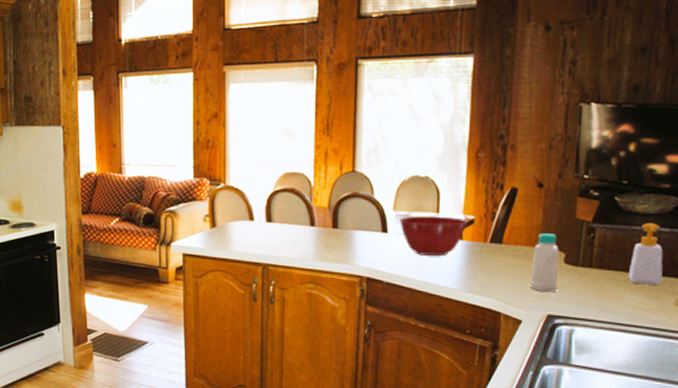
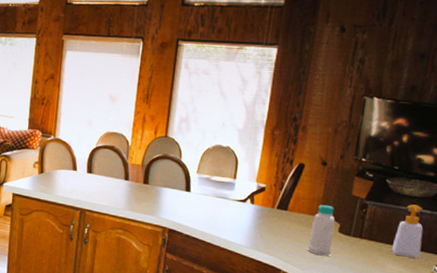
mixing bowl: present [400,216,467,257] -> none [201,179,259,217]

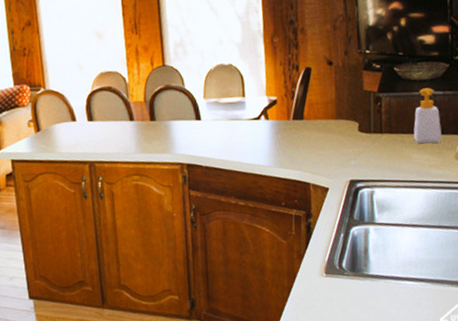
bottle: present [307,205,336,256] -> none [331,106,356,160]

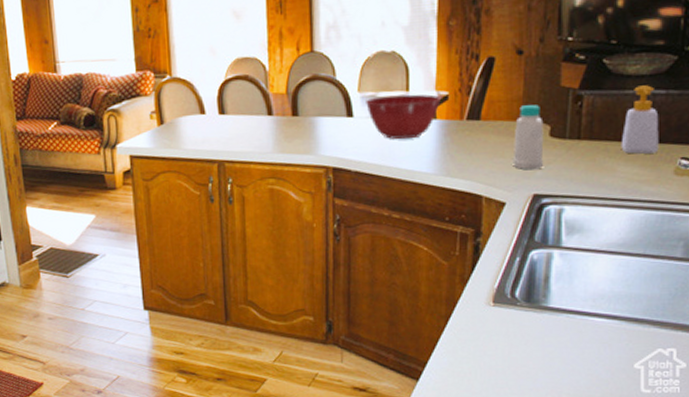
mixing bowl: none [210,99,271,138] -> present [366,94,441,140]
bottle: none [331,106,356,160] -> present [512,105,544,170]

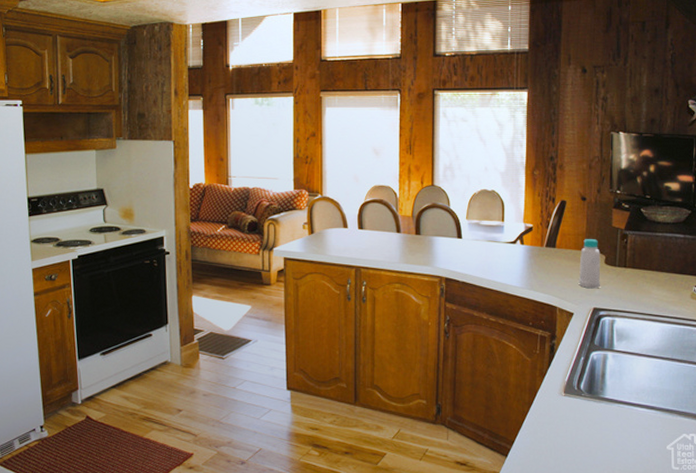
mixing bowl: present [366,94,441,140] -> none [472,224,527,259]
soap bottle: present [621,85,659,154] -> none [654,230,680,281]

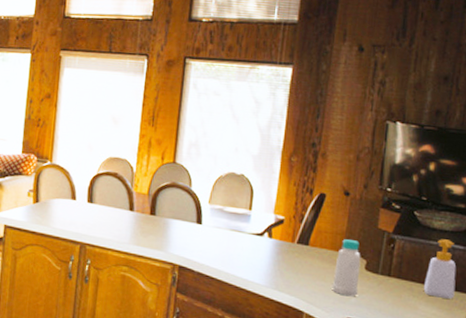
soap bottle: none [654,230,680,281] -> present [423,239,457,299]

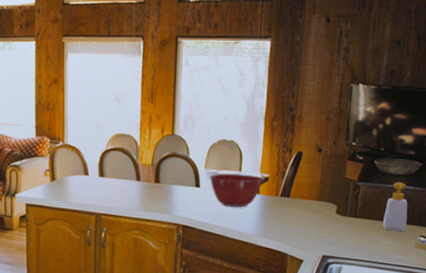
mixing bowl: none [214,210,277,252] -> present [210,174,263,208]
bottle: present [332,239,361,297] -> none [310,190,333,237]

